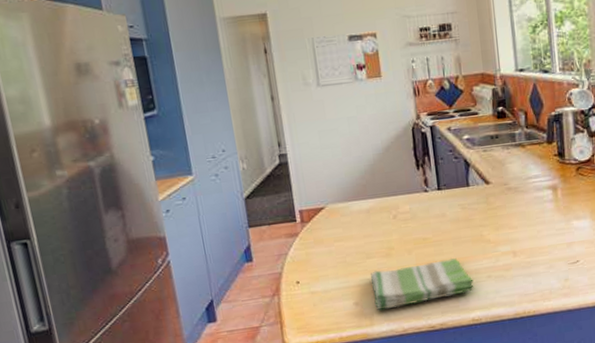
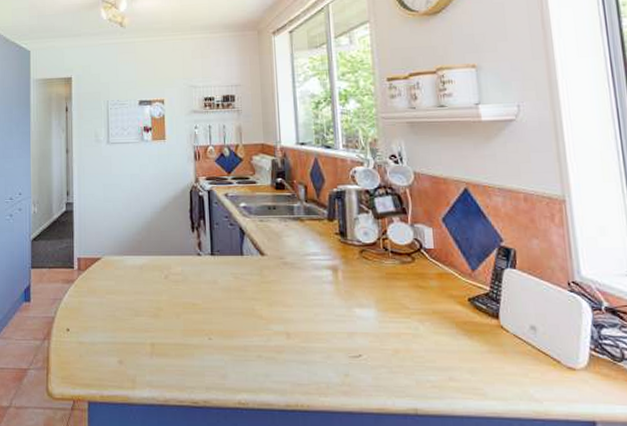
dish towel: present [371,258,474,311] -> none [138,329,242,374]

